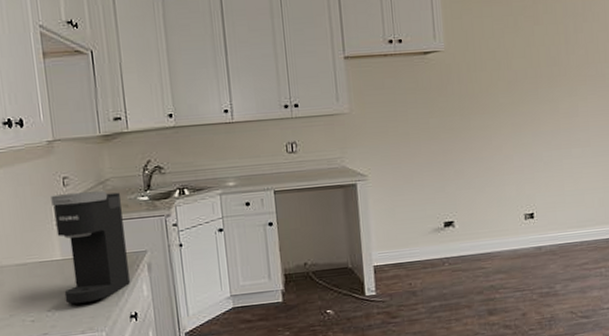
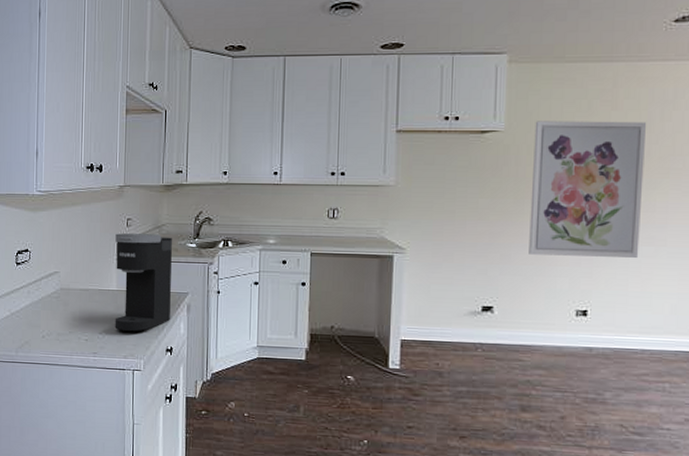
wall art: none [471,35,570,168] -> present [529,121,647,259]

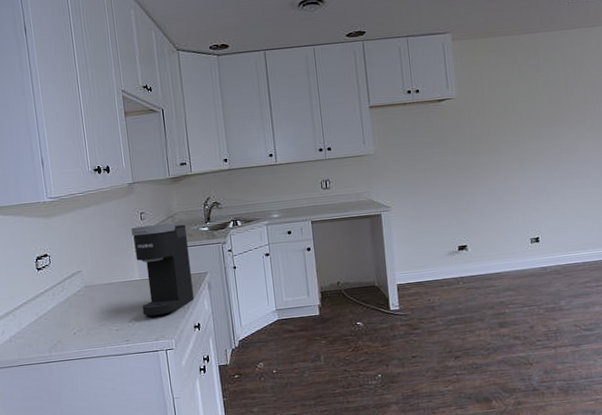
wall art: present [529,121,647,259] -> none [479,80,571,198]

